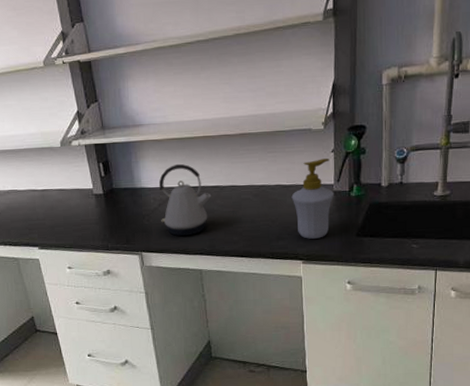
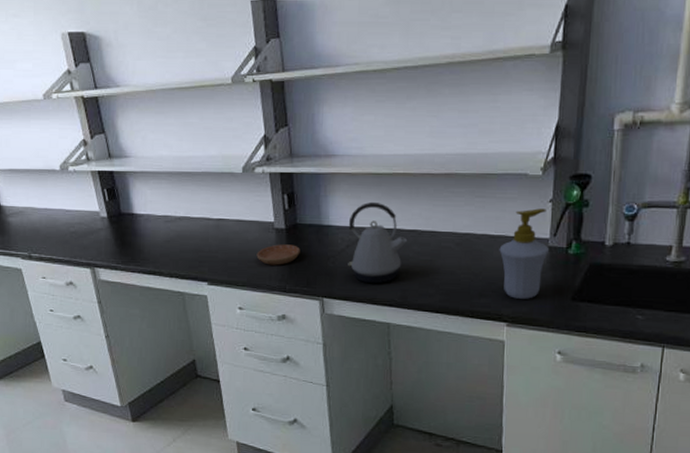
saucer: none [80,207,118,227] -> present [256,244,300,265]

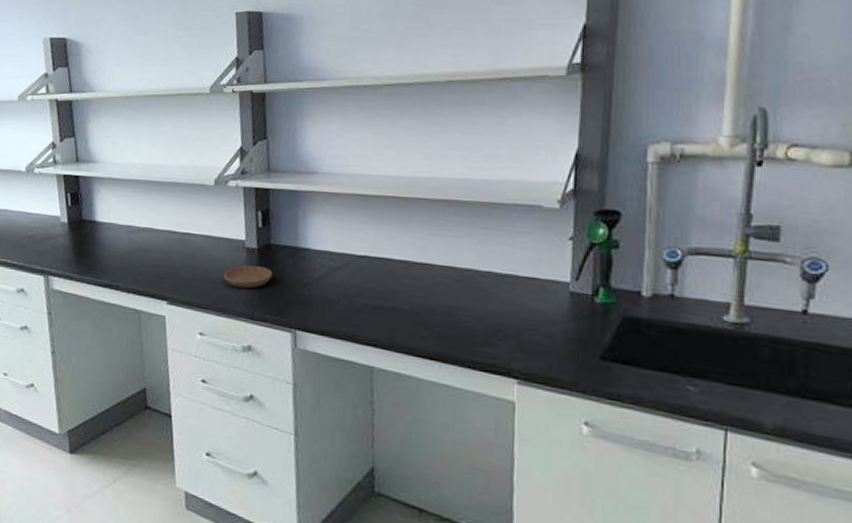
kettle: present [348,201,408,283] -> none [326,225,397,319]
soap bottle: present [499,208,548,299] -> none [507,246,569,353]

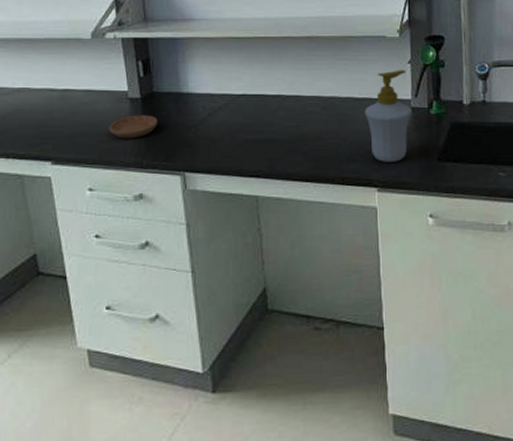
soap bottle: none [507,246,569,353] -> present [364,70,411,162]

